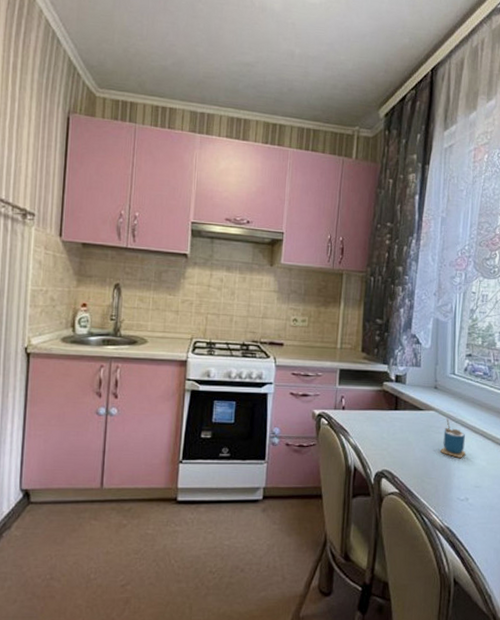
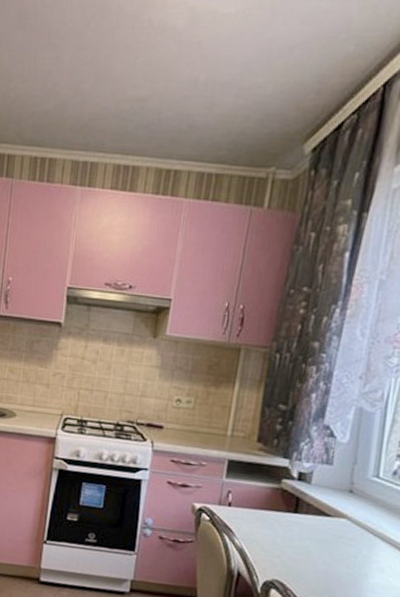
cup: present [441,418,465,458] -> none [350,529,386,579]

